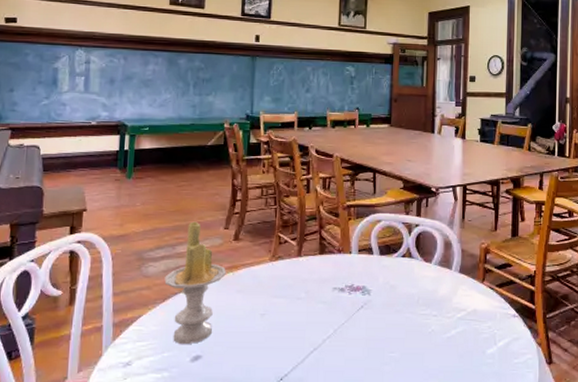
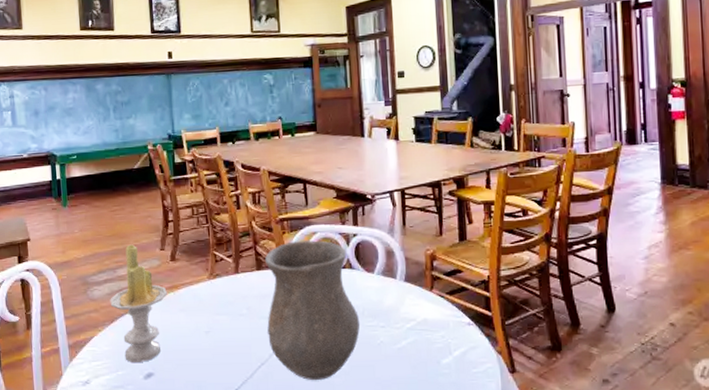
vase: none [323,228,413,367] -> present [264,240,360,380]

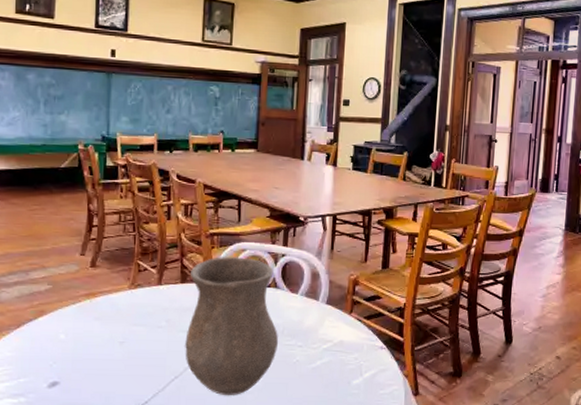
candle: present [110,244,167,362] -> none [18,247,83,370]

